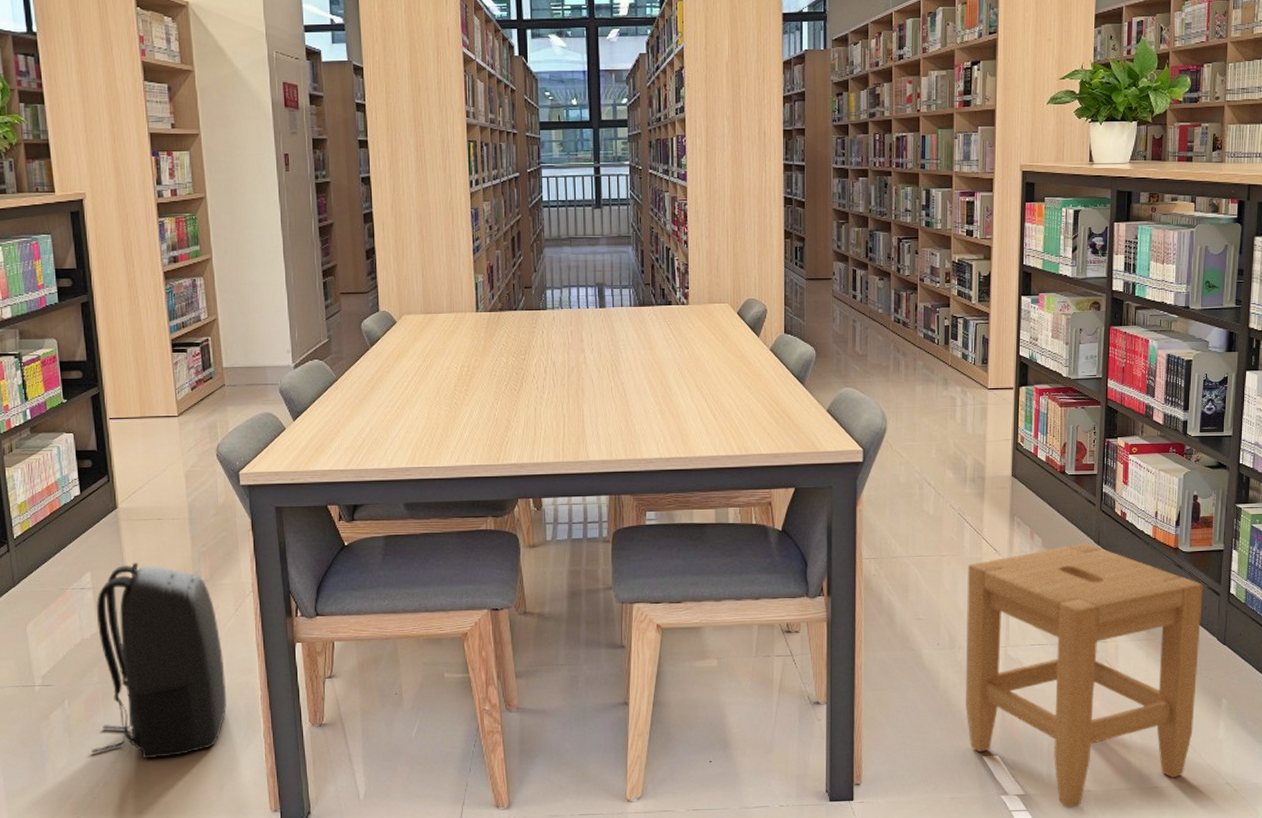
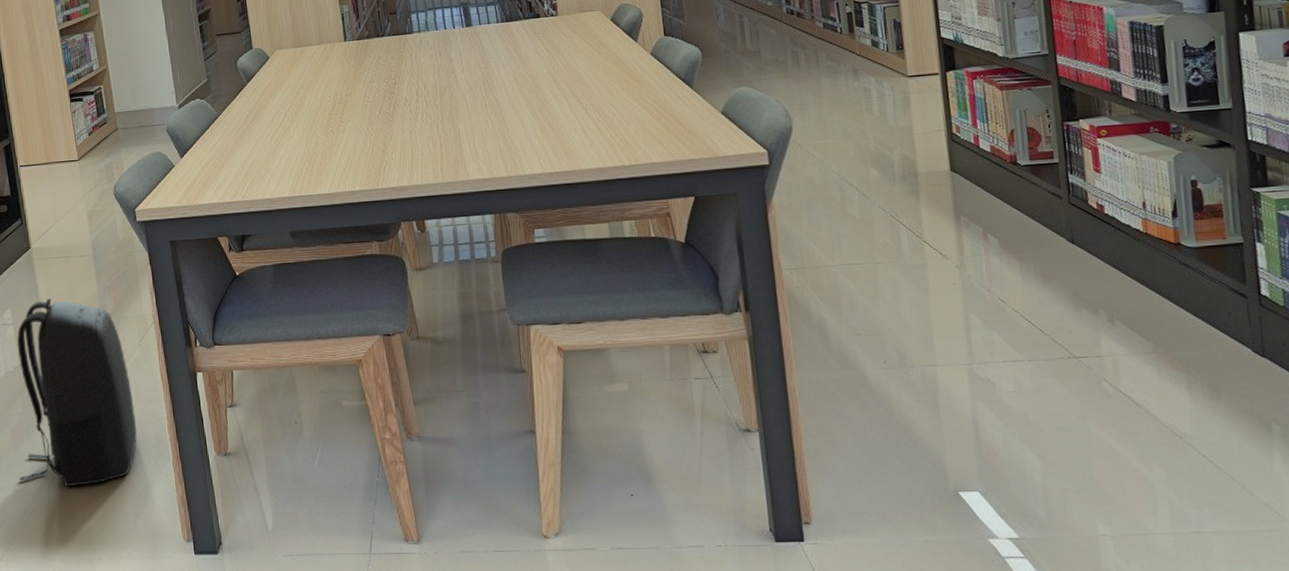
stool: present [965,543,1204,808] -> none [909,242,1238,556]

